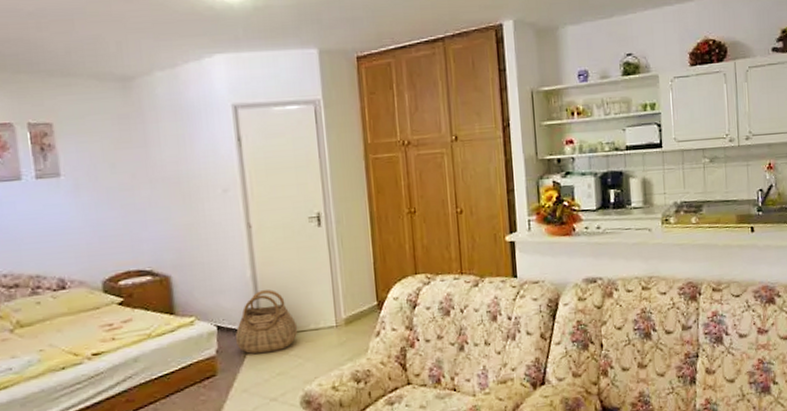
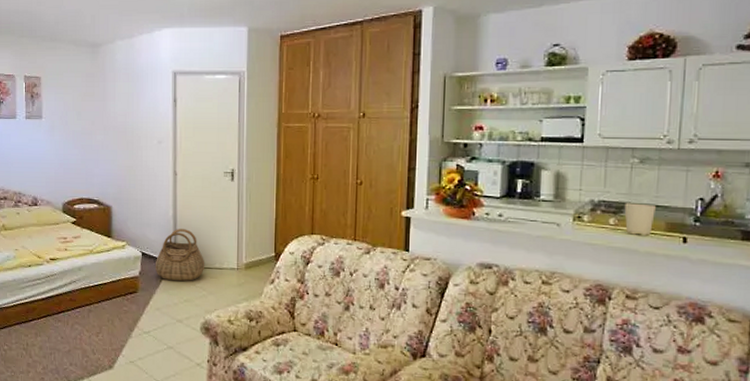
cup: none [702,200,727,231] -> present [624,203,656,237]

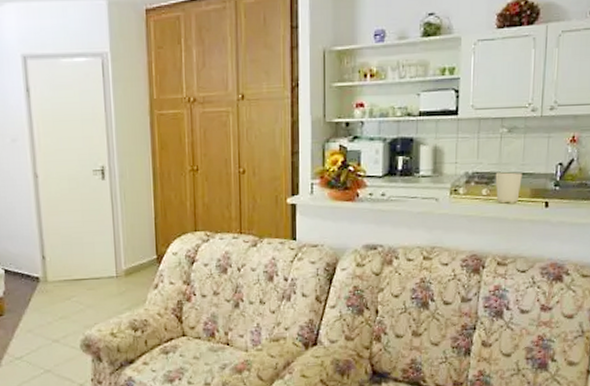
basket: present [154,229,205,282] -> none [21,238,80,298]

